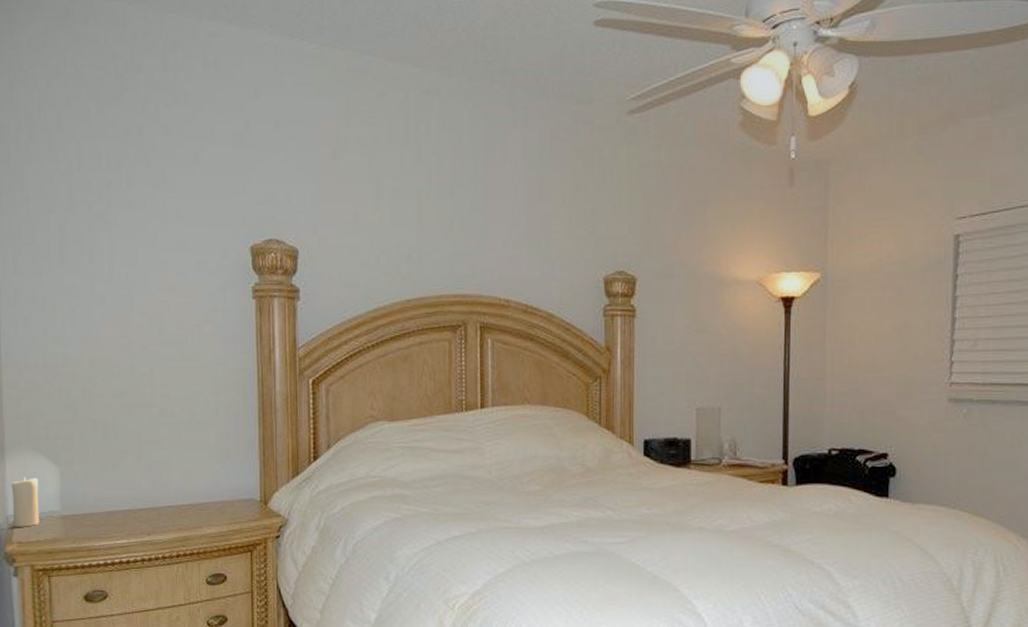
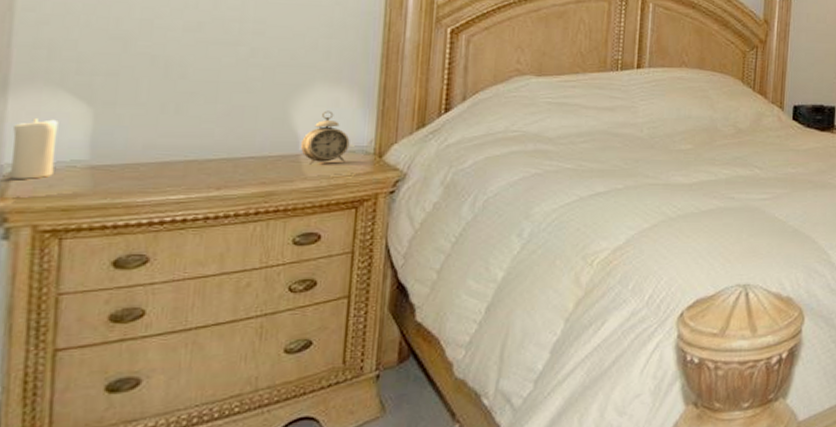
alarm clock: none [205,462,241,512] -> present [301,110,350,165]

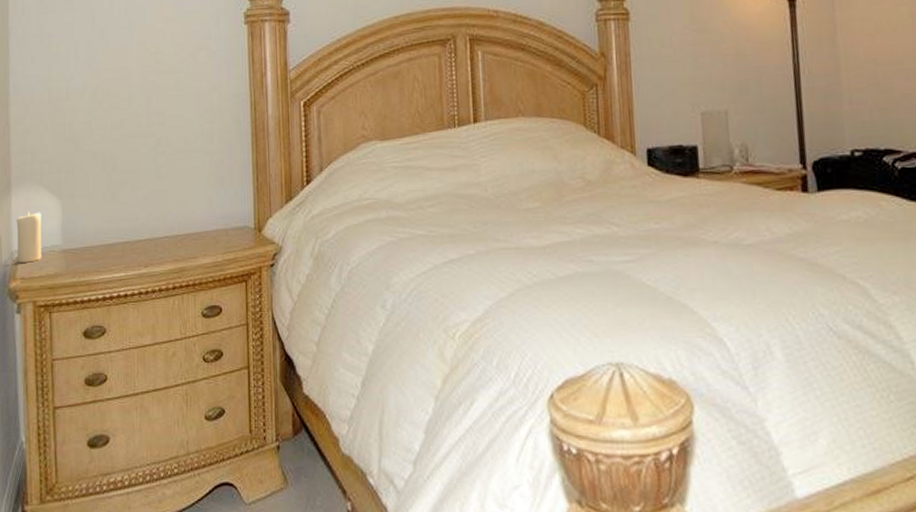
alarm clock: present [301,110,350,165] -> none [200,190,235,242]

